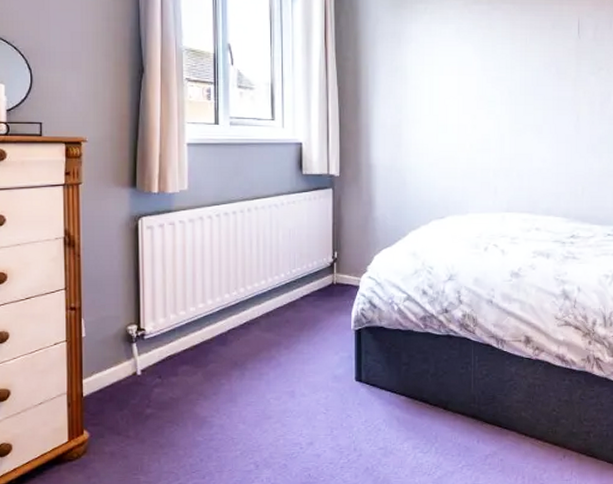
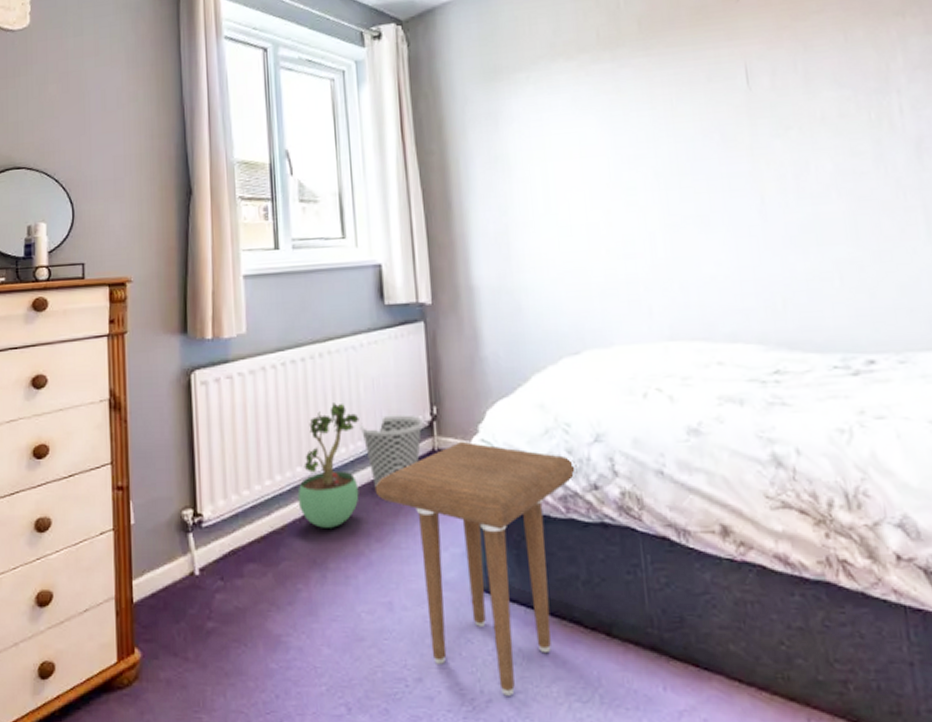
potted plant: none [225,247,277,339] -> present [297,403,359,528]
wastebasket: none [277,257,326,310] -> present [360,415,423,488]
side table: none [286,277,435,451] -> present [374,441,578,696]

